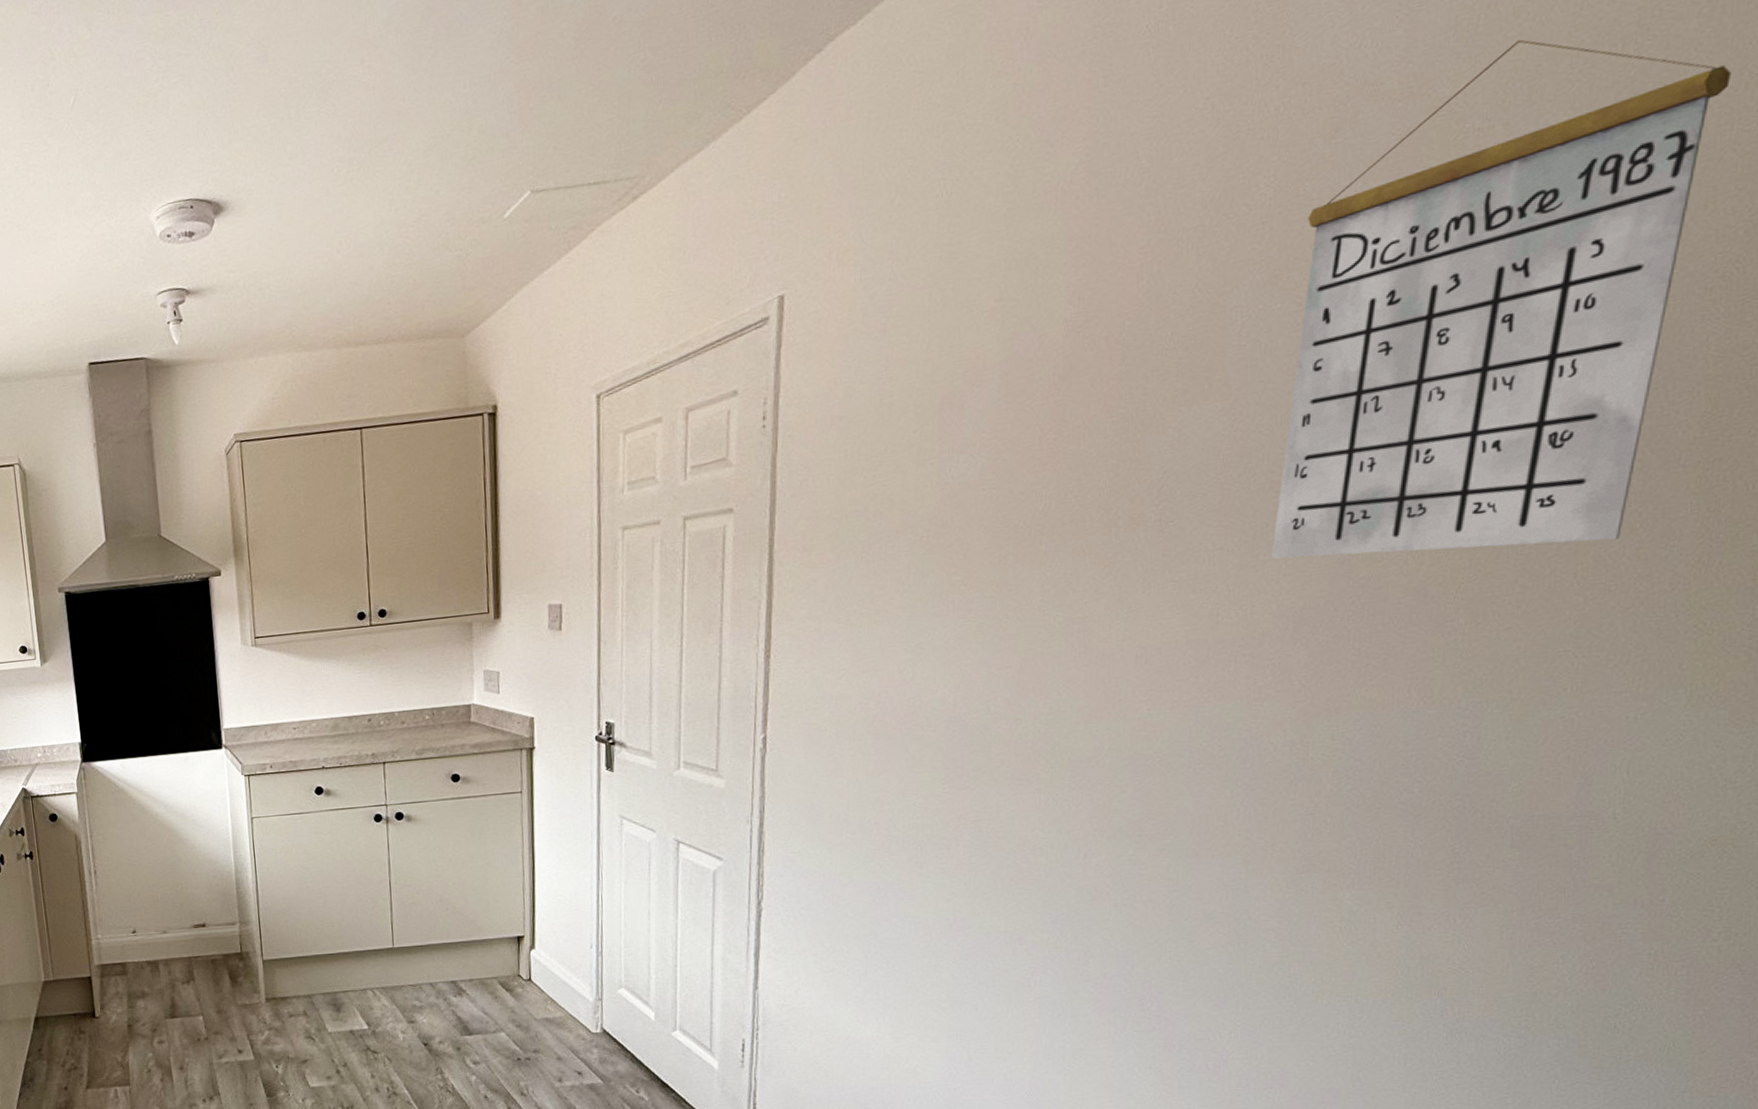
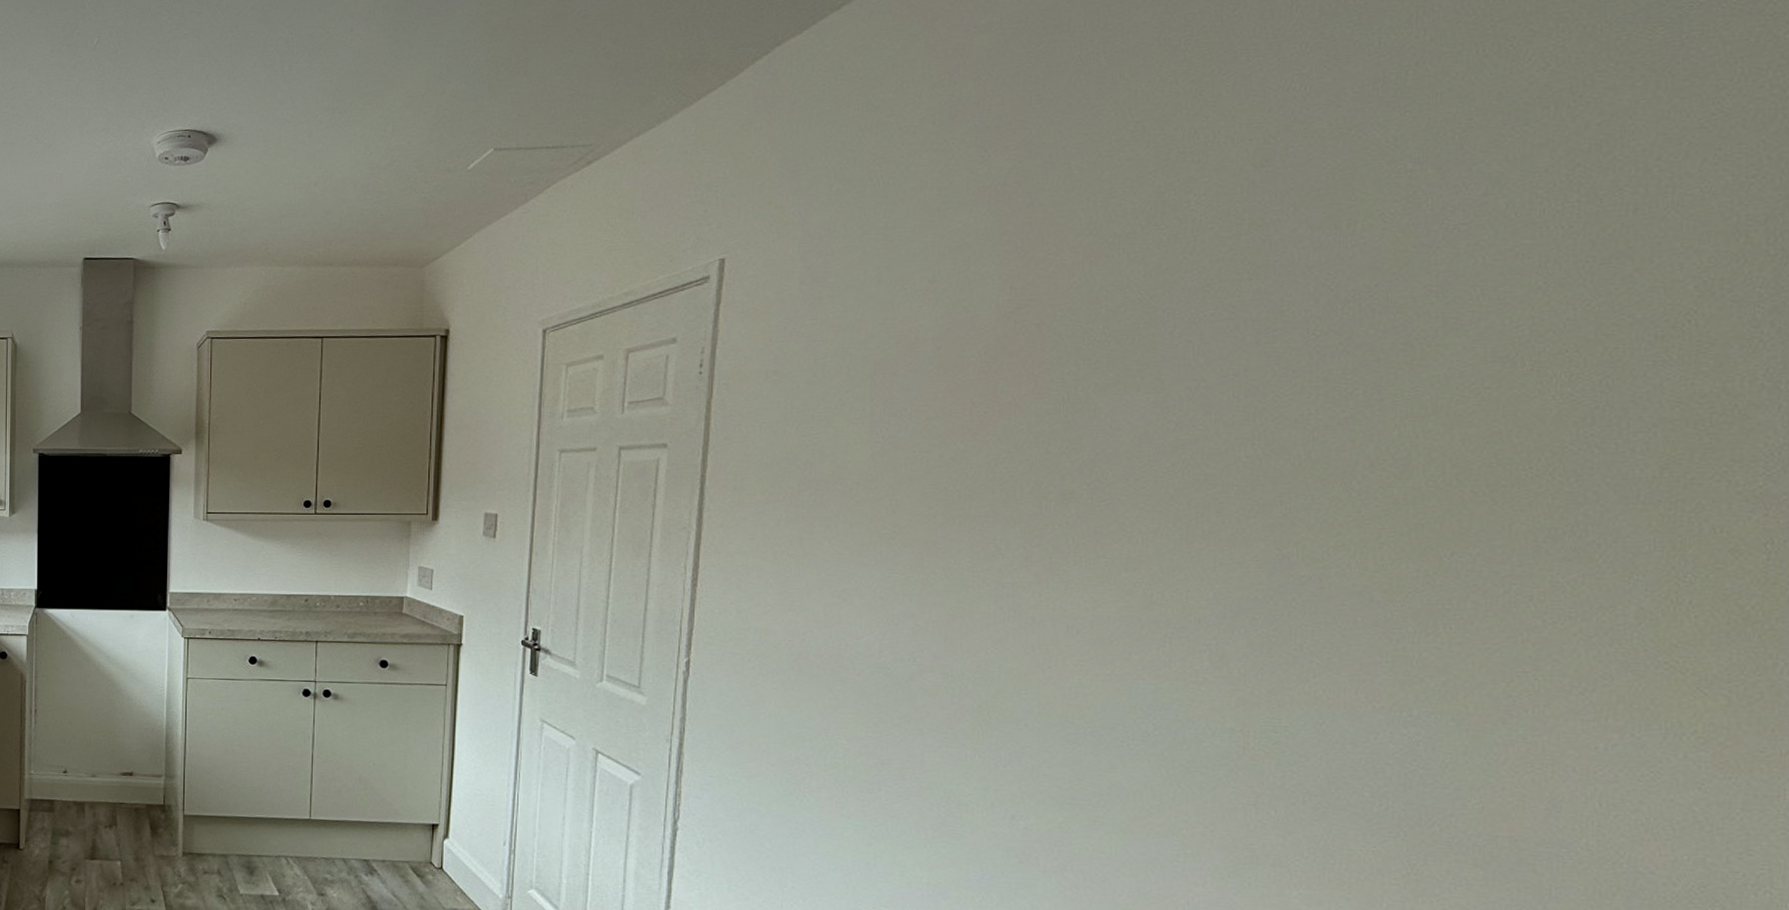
calendar: present [1271,39,1731,559] -> none [1207,95,1669,567]

